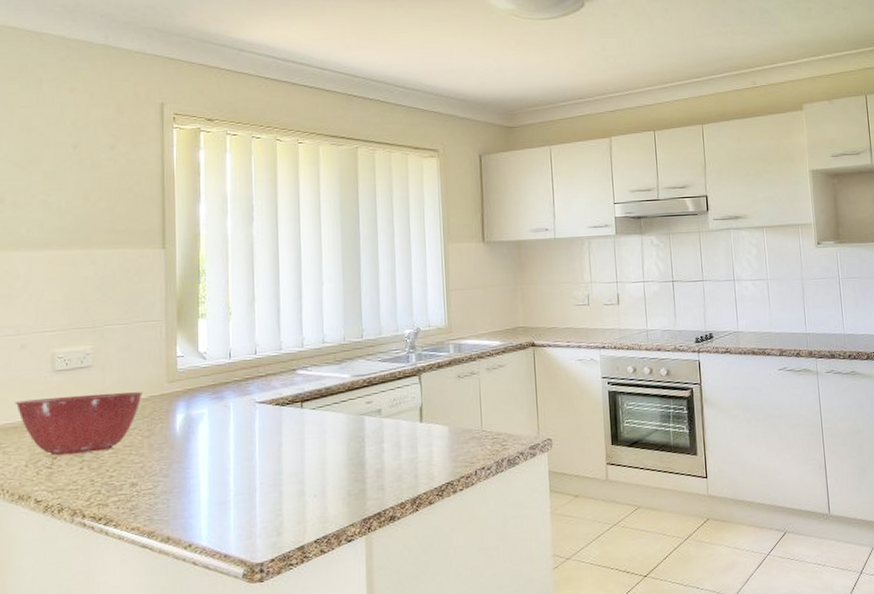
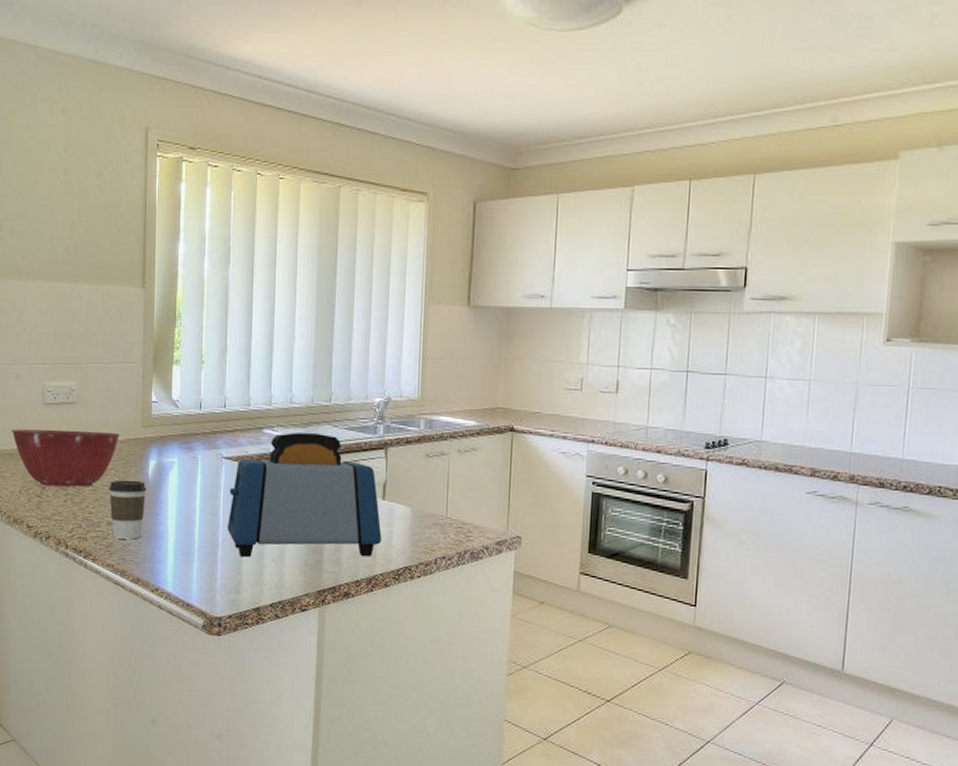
coffee cup: none [132,436,175,500] -> present [109,480,147,540]
toaster: none [264,367,423,499] -> present [227,432,382,558]

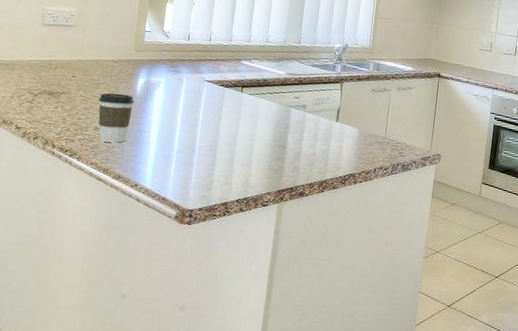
mixing bowl: present [11,429,120,487] -> none [8,43,113,97]
toaster: present [227,432,382,558] -> none [204,65,334,165]

